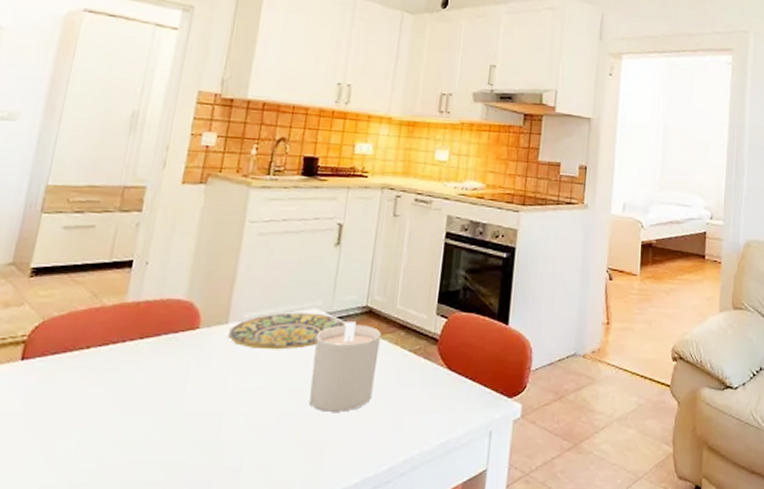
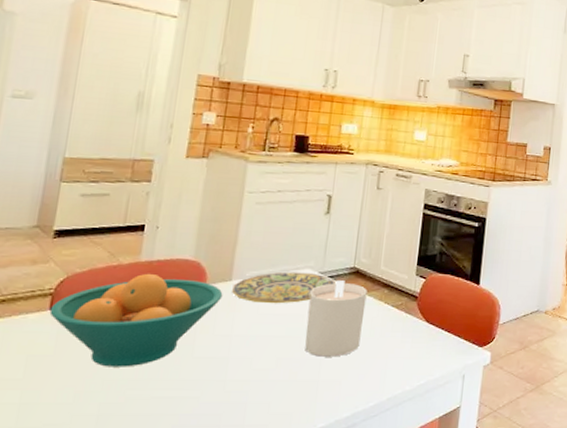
fruit bowl: none [20,316,218,427] -> present [49,273,223,367]

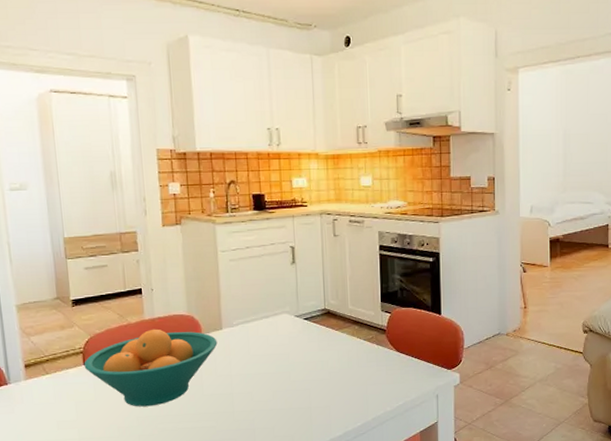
plate: present [232,272,336,304] -> none [224,317,311,346]
candle: present [305,280,367,357] -> none [290,321,341,388]

